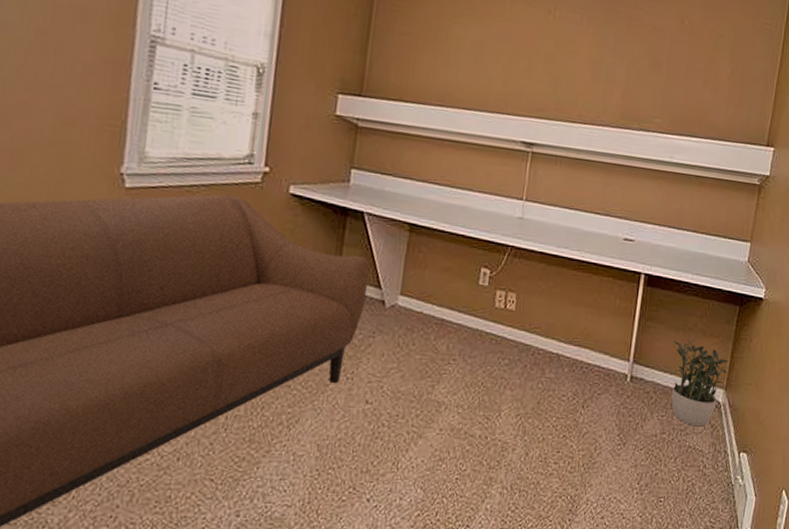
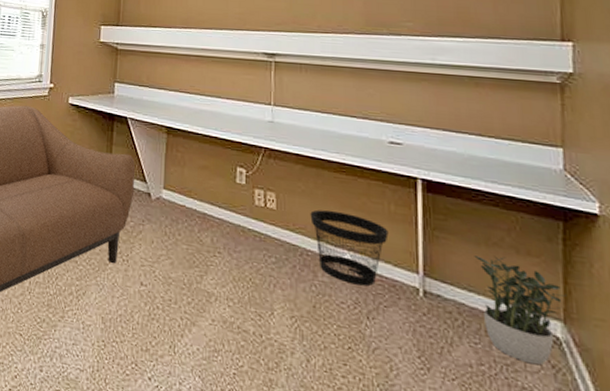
wastebasket: none [545,307,611,378] -> present [310,209,389,286]

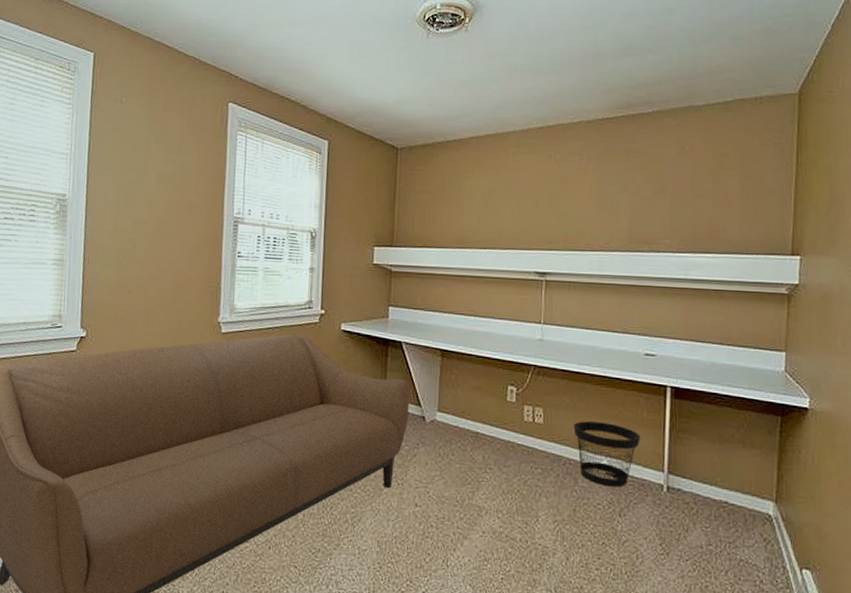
potted plant: present [474,255,567,365] -> none [709,450,779,540]

